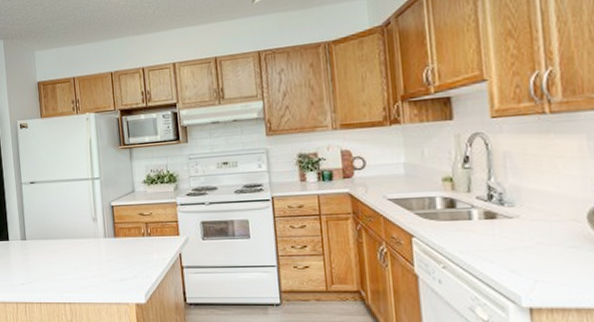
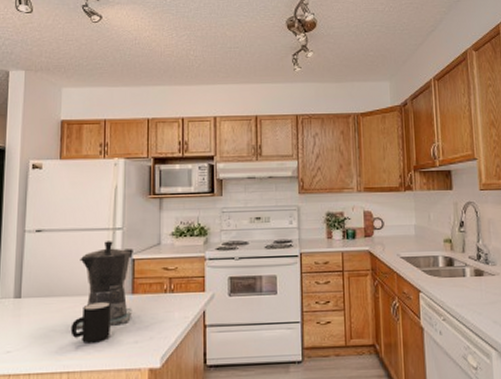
coffee maker: none [67,190,116,268] -> present [76,241,133,330]
mug: none [67,244,100,279] -> present [70,302,111,343]

